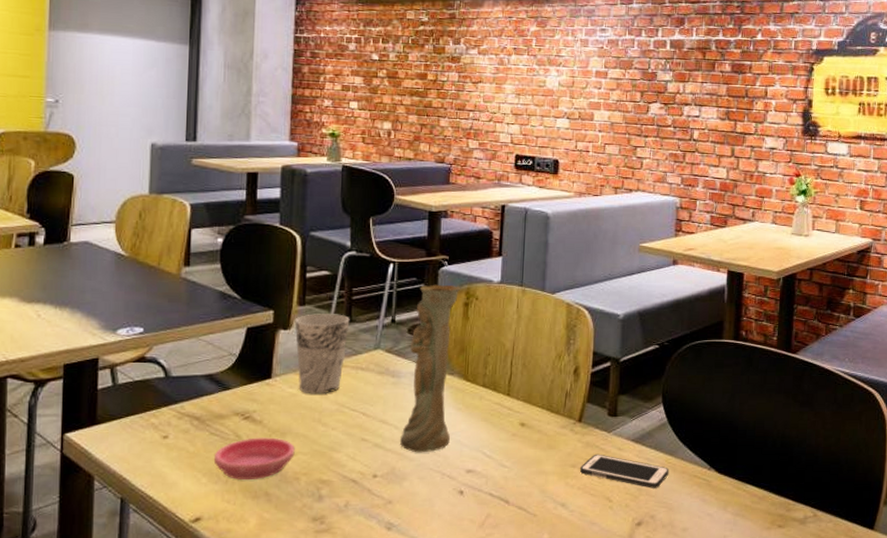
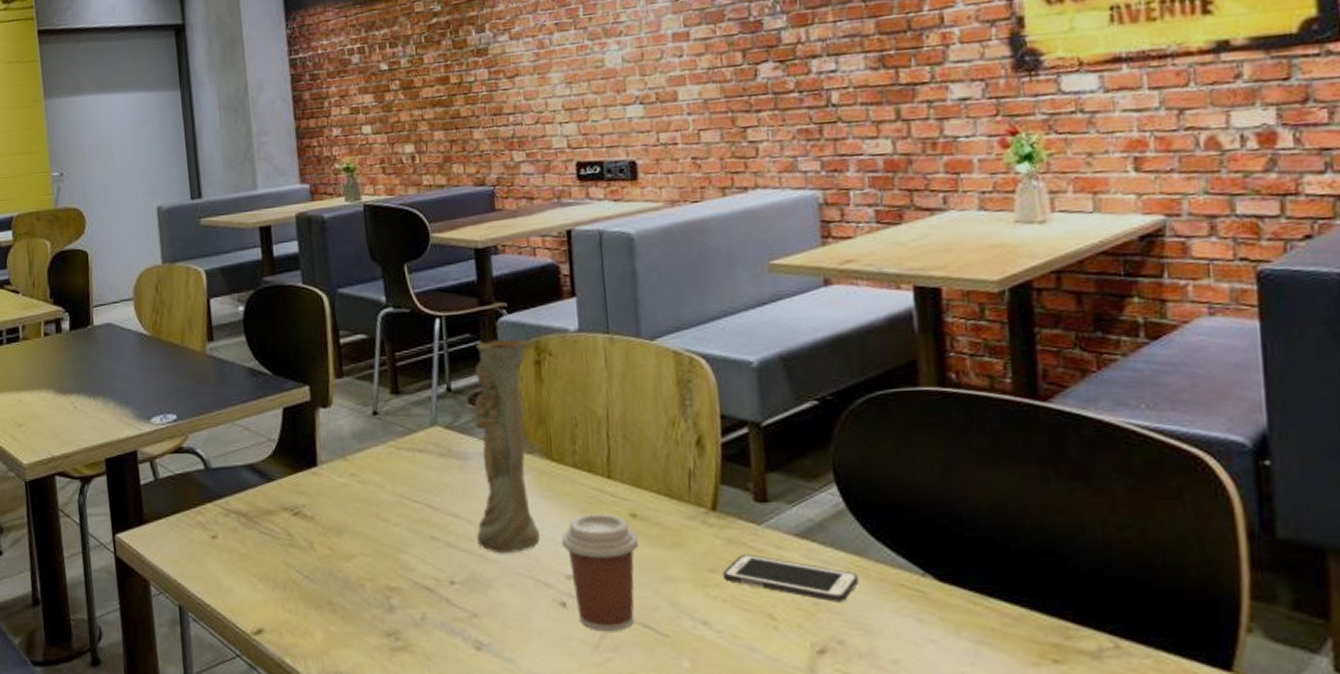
saucer: present [213,437,295,479] -> none [267,536,355,586]
cup: present [295,313,350,394] -> none [334,385,398,484]
coffee cup: none [466,423,524,512] -> present [561,514,640,631]

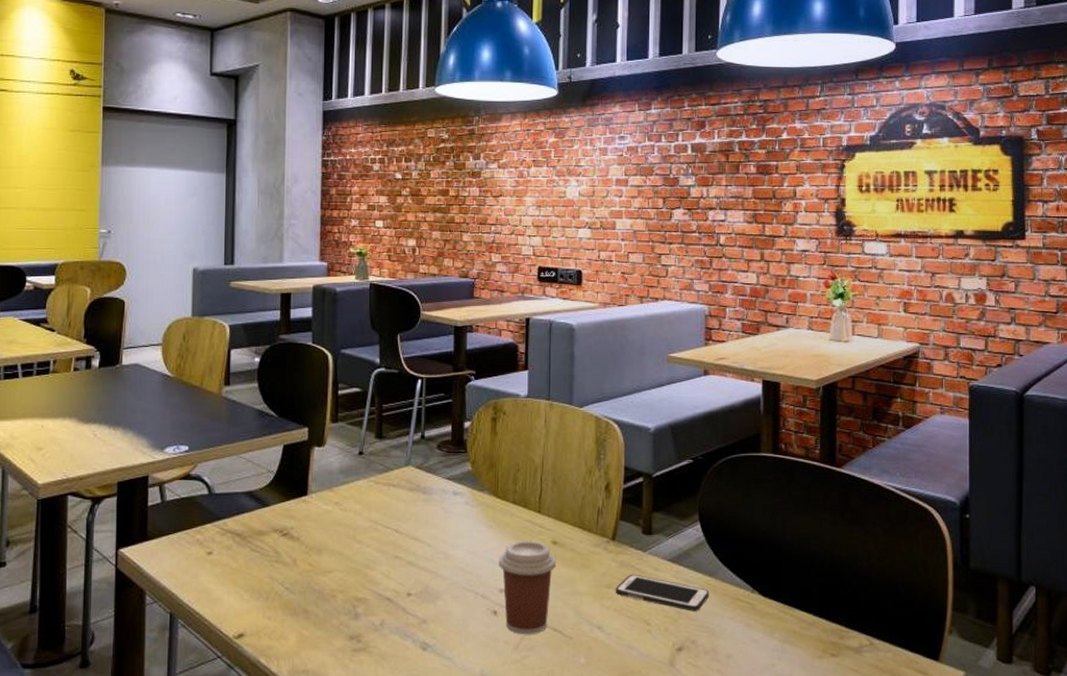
vase: present [473,338,540,554] -> none [433,399,487,571]

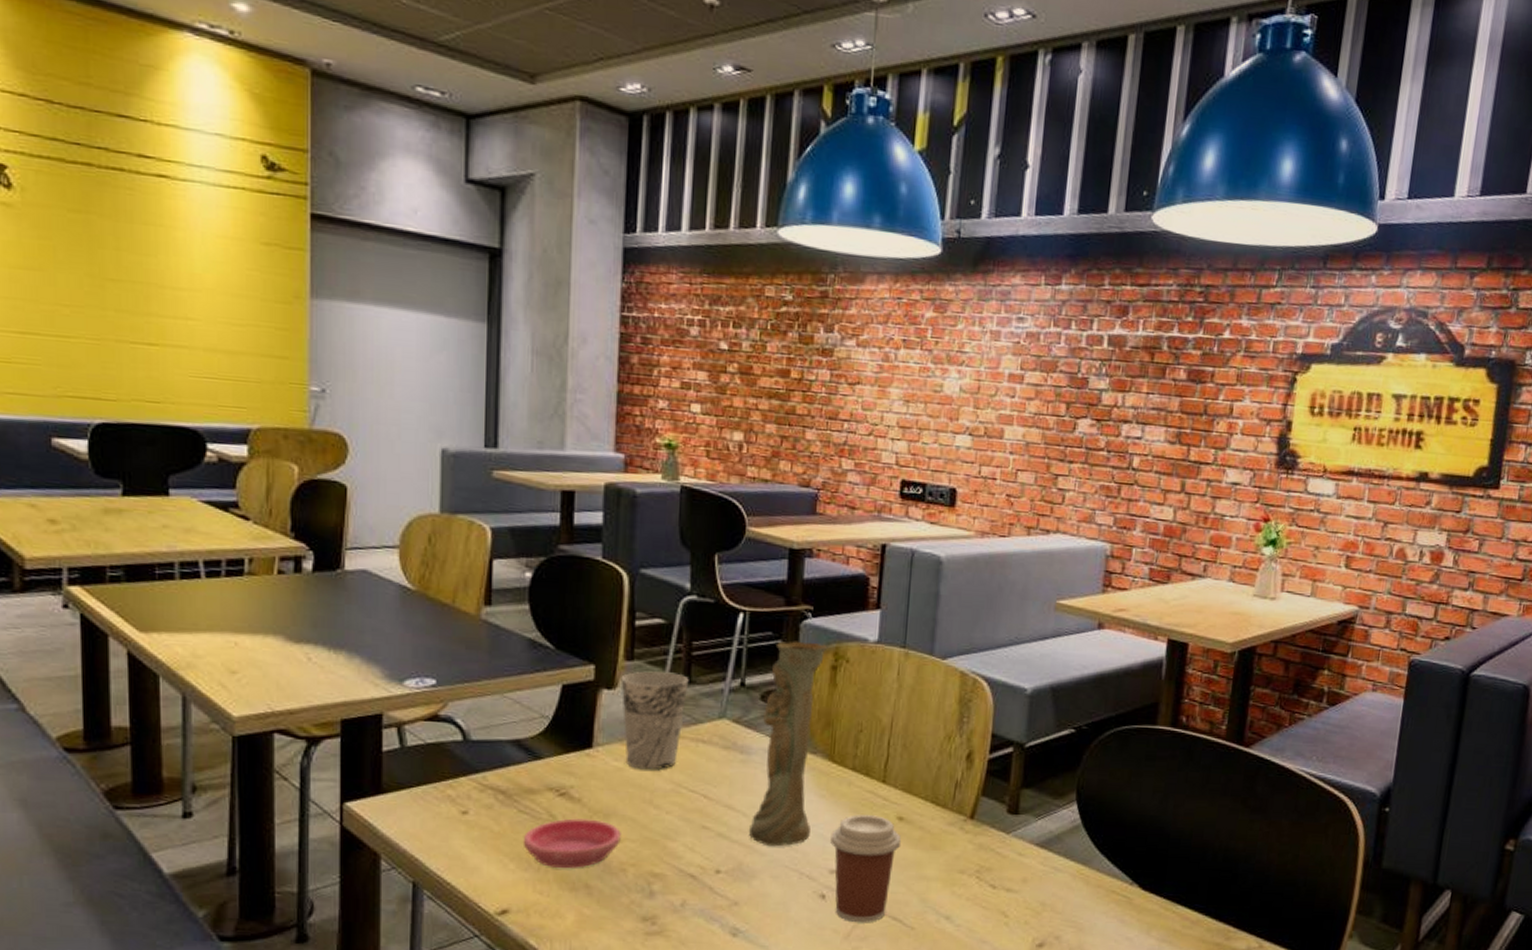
saucer: none [254,554,331,596] -> present [523,818,621,868]
cup: none [328,430,381,511] -> present [621,671,689,771]
vase: none [433,399,487,571] -> present [749,641,827,847]
cell phone: present [616,574,710,612] -> none [970,858,1081,904]

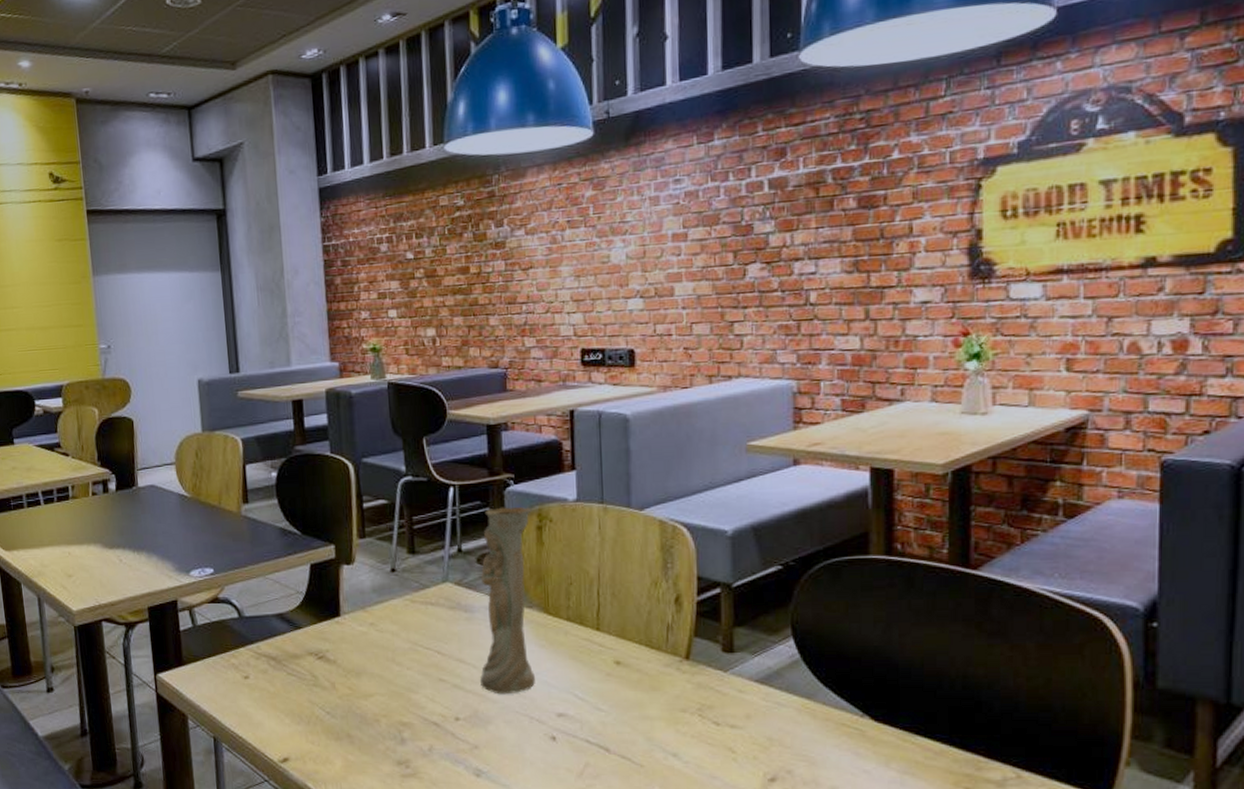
saucer: present [523,818,621,868] -> none [293,678,372,720]
cup: present [621,671,689,771] -> none [357,545,414,632]
coffee cup: present [830,814,902,922] -> none [554,661,622,761]

